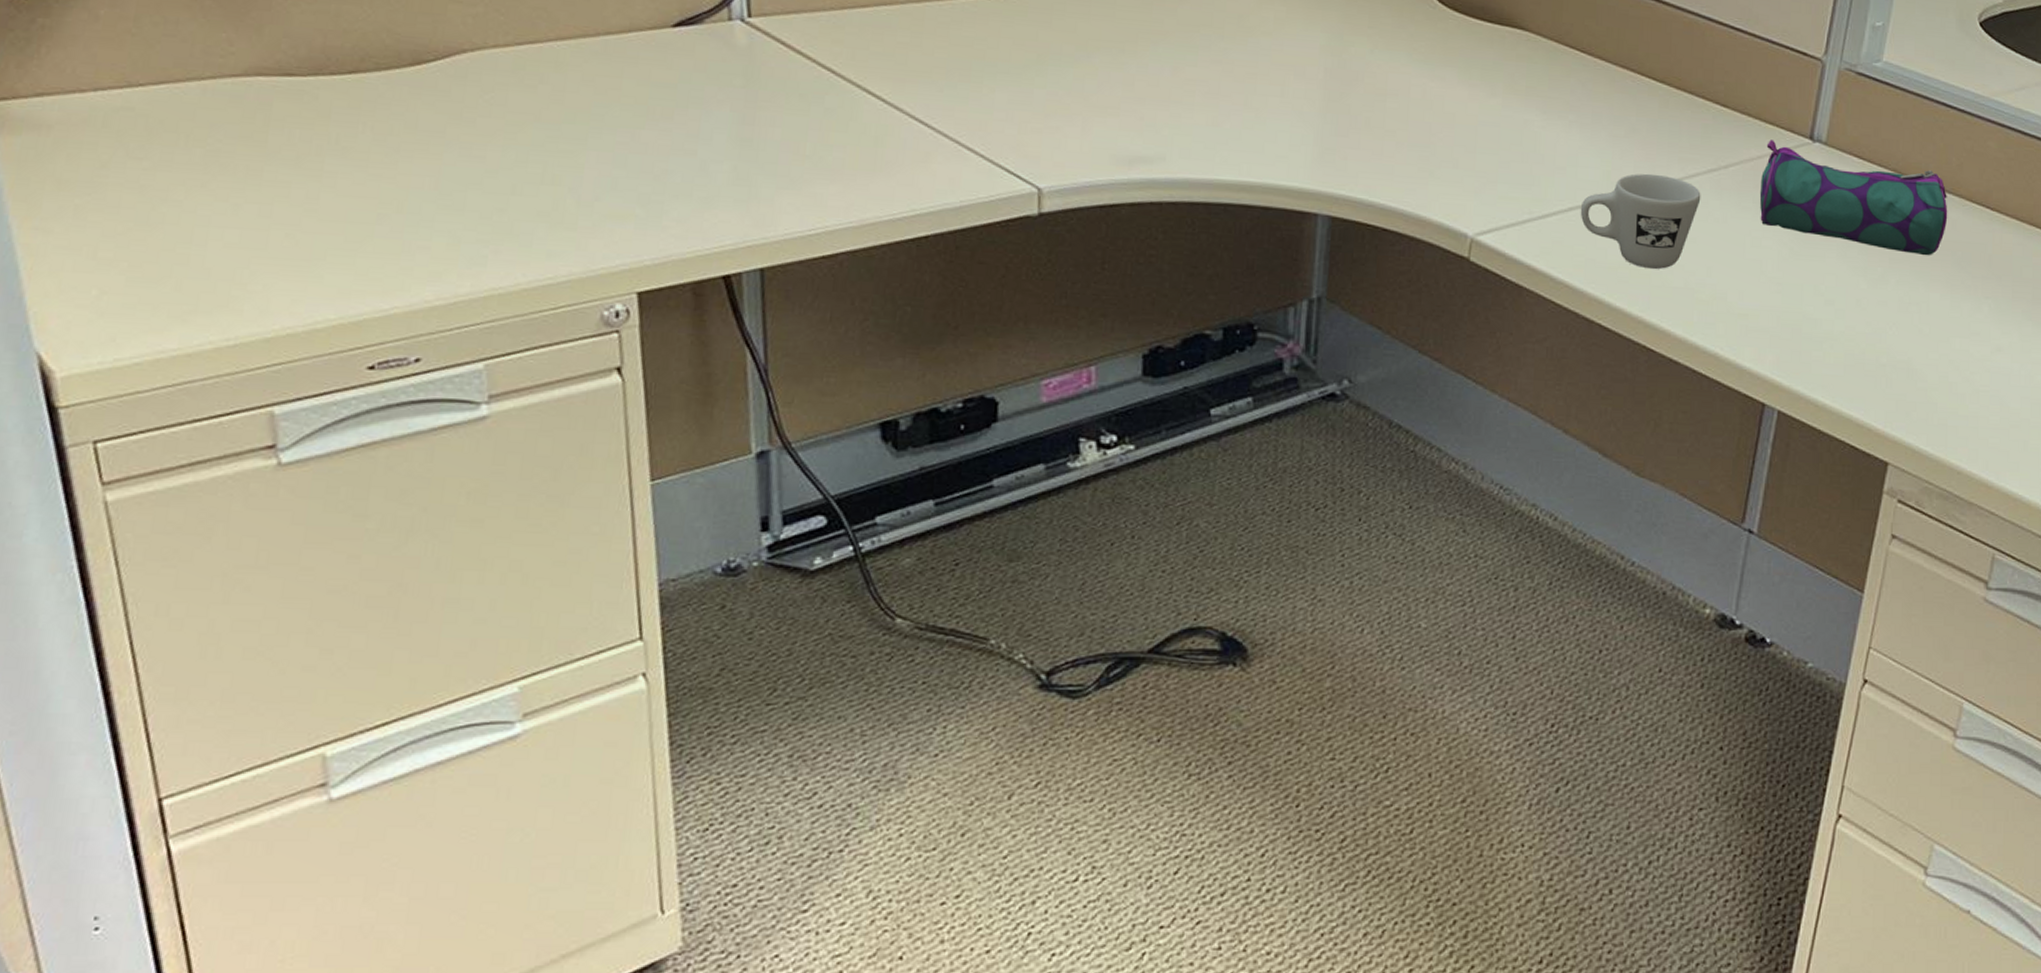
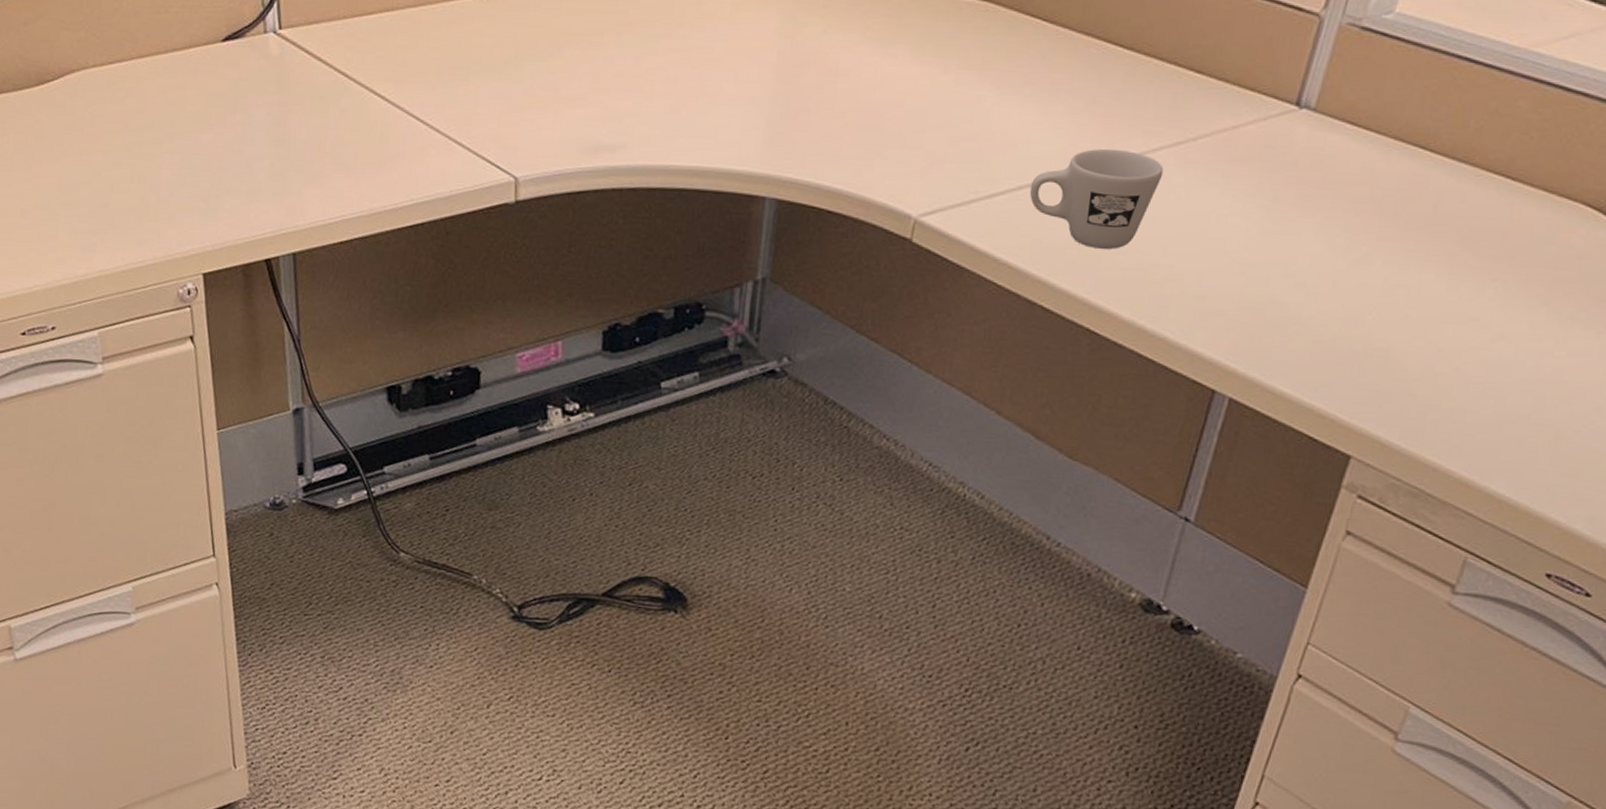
pencil case: present [1759,139,1948,256] -> none [1228,107,1458,234]

